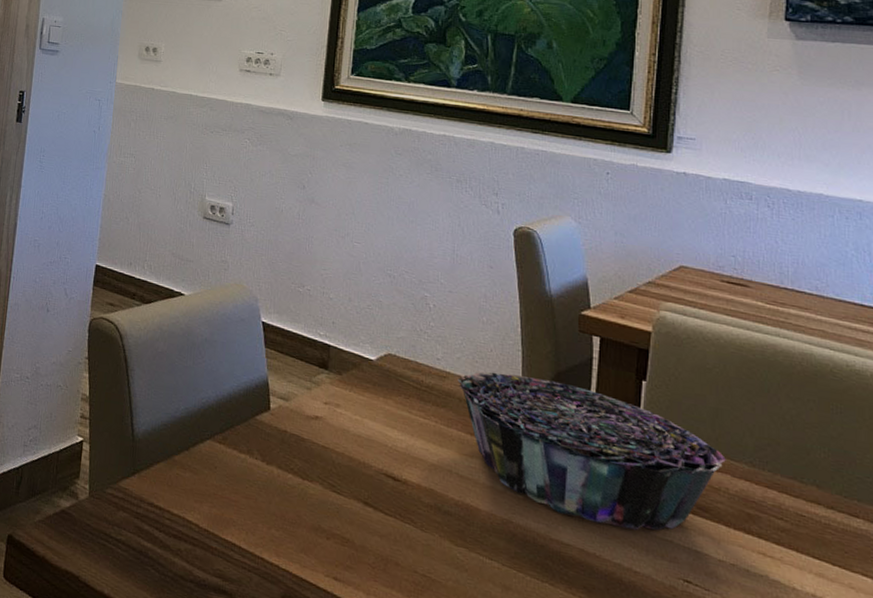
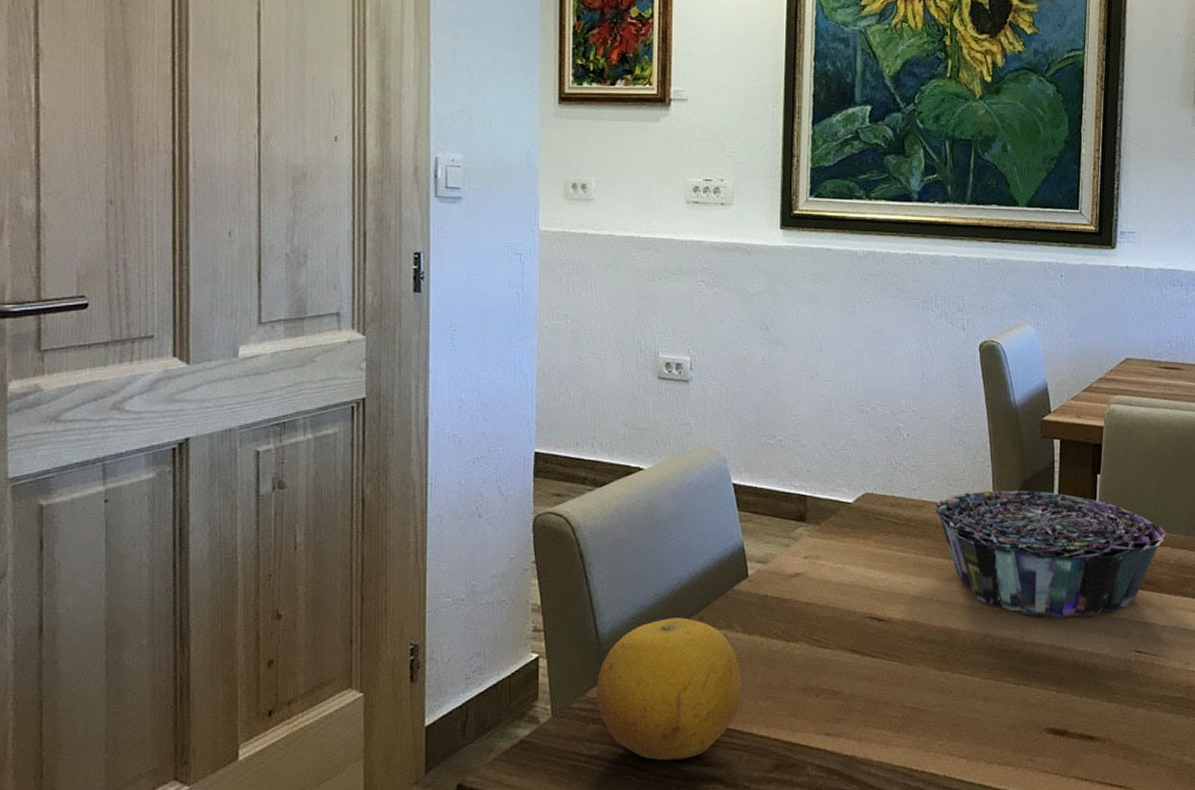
fruit: none [127,431,257,566] -> present [596,617,742,761]

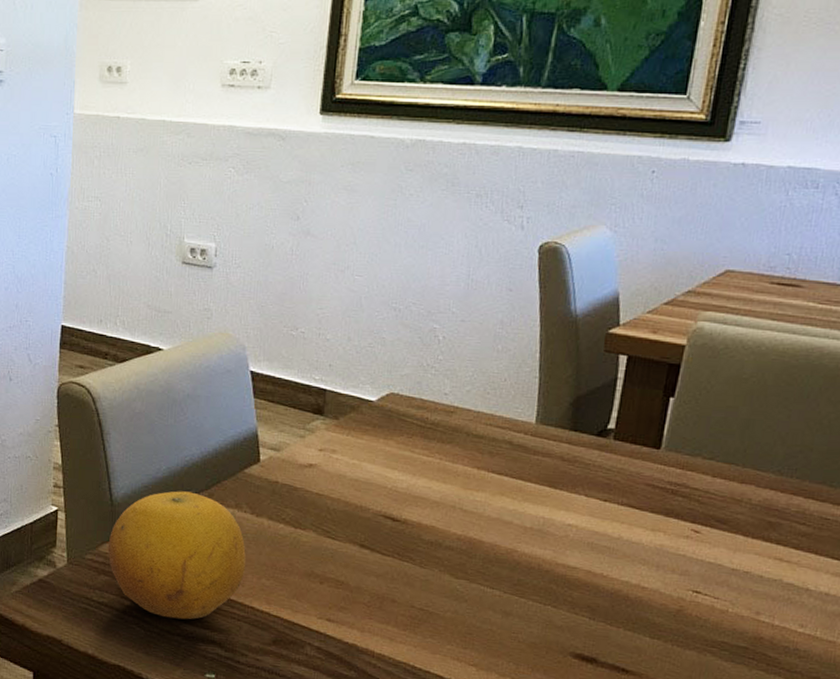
decorative bowl: present [934,490,1167,618] -> none [466,402,752,548]

